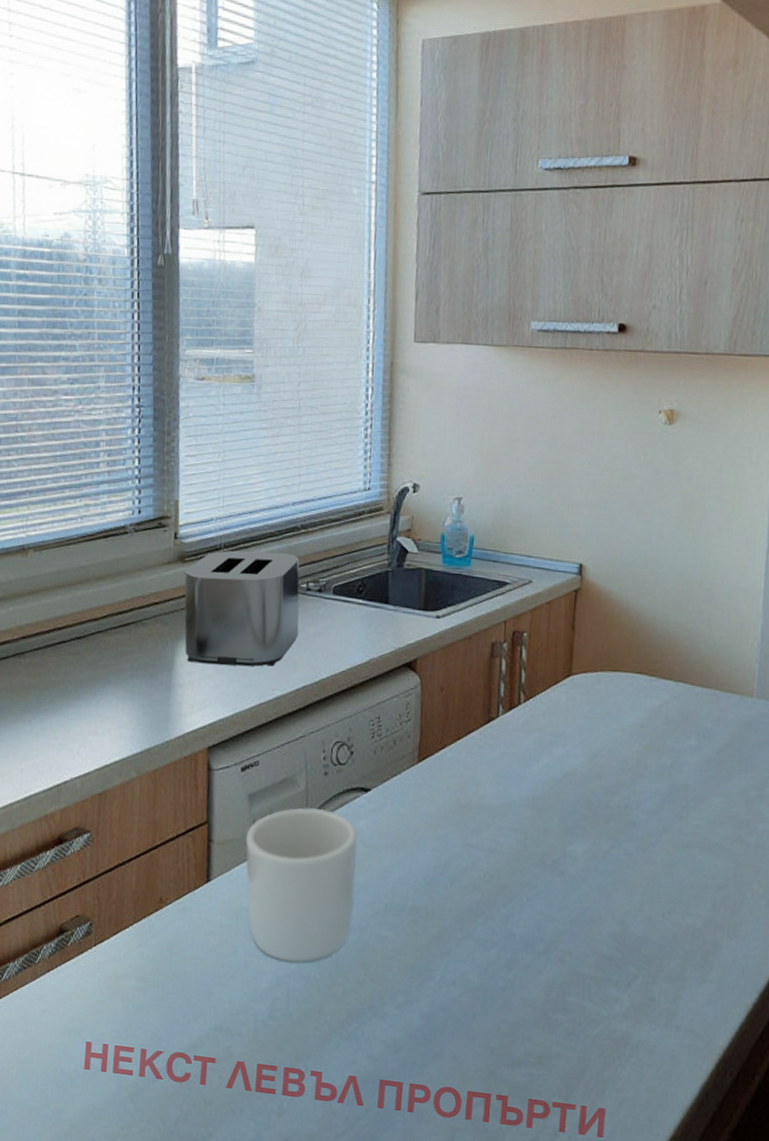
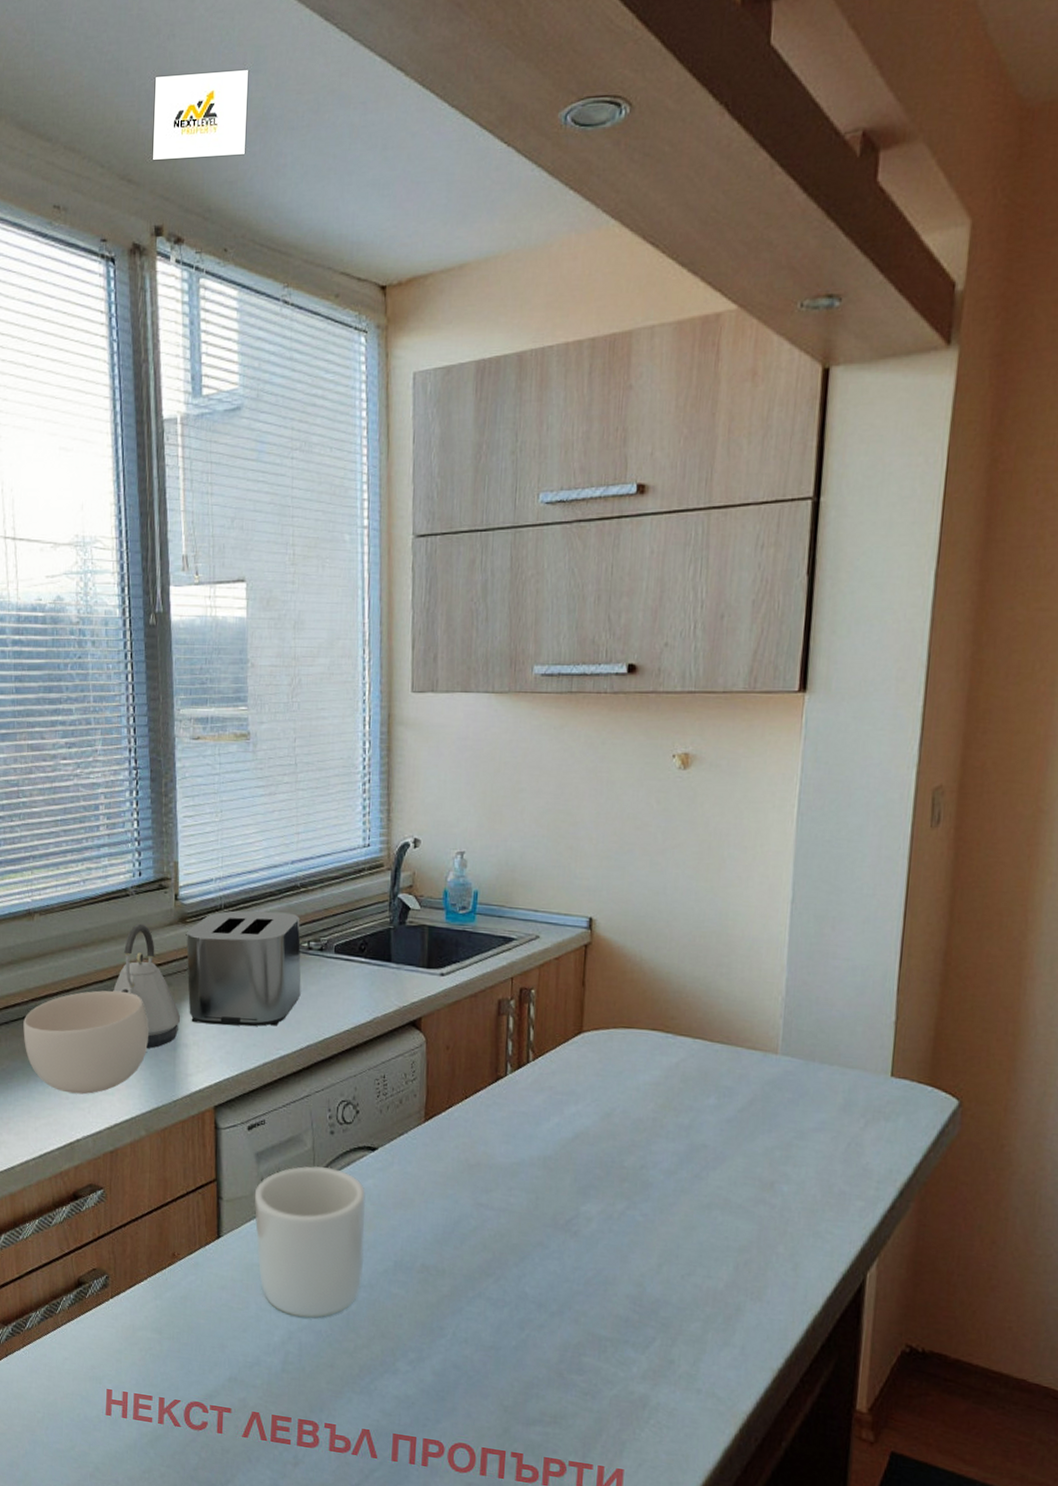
bowl: none [12,628,143,735] -> present [23,990,149,1095]
kettle: none [108,561,176,689] -> present [113,923,180,1049]

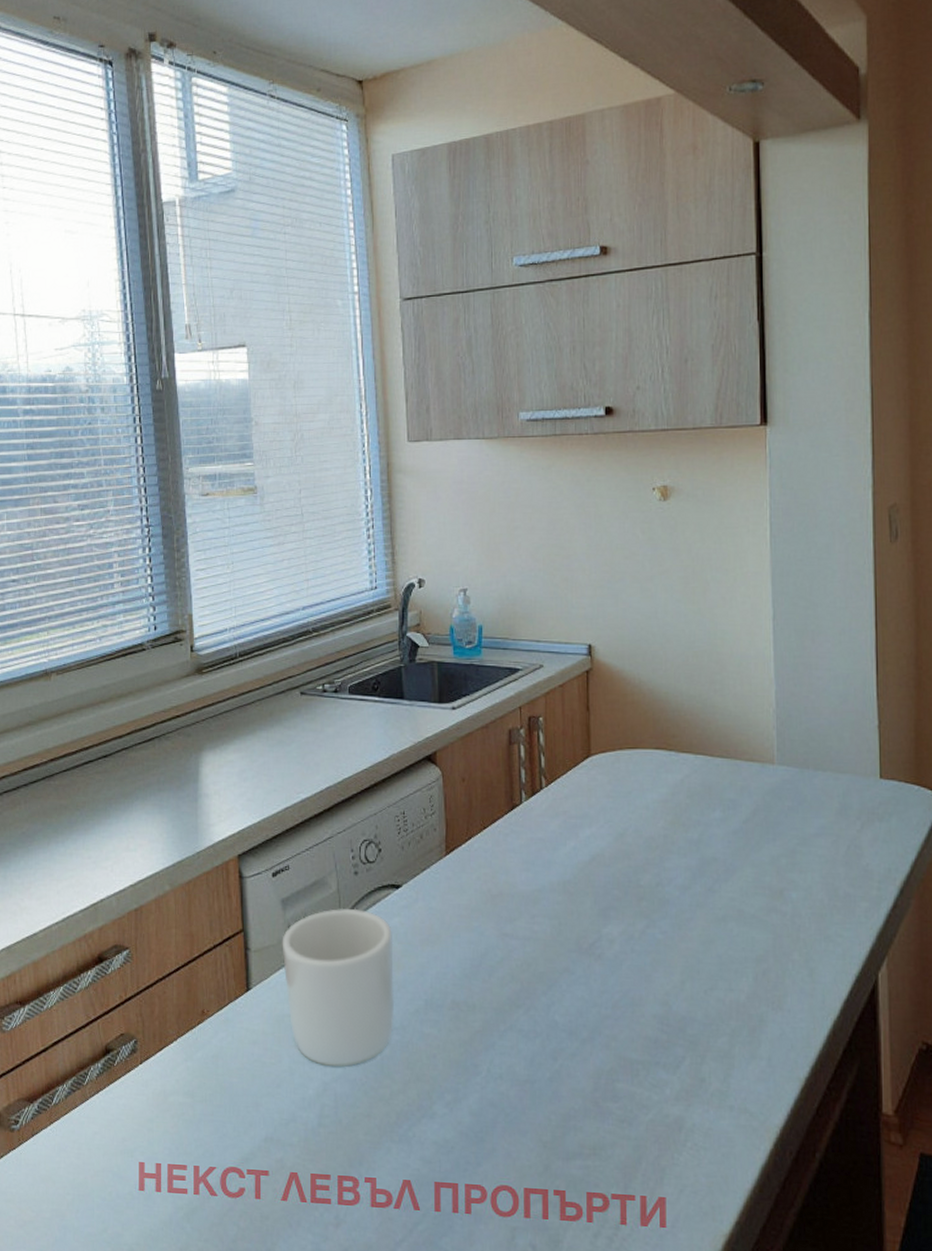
bowl: present [23,990,149,1095] -> none [43,745,169,853]
kettle: present [113,923,180,1049] -> none [132,676,200,802]
toaster: present [186,910,301,1027] -> none [204,657,318,773]

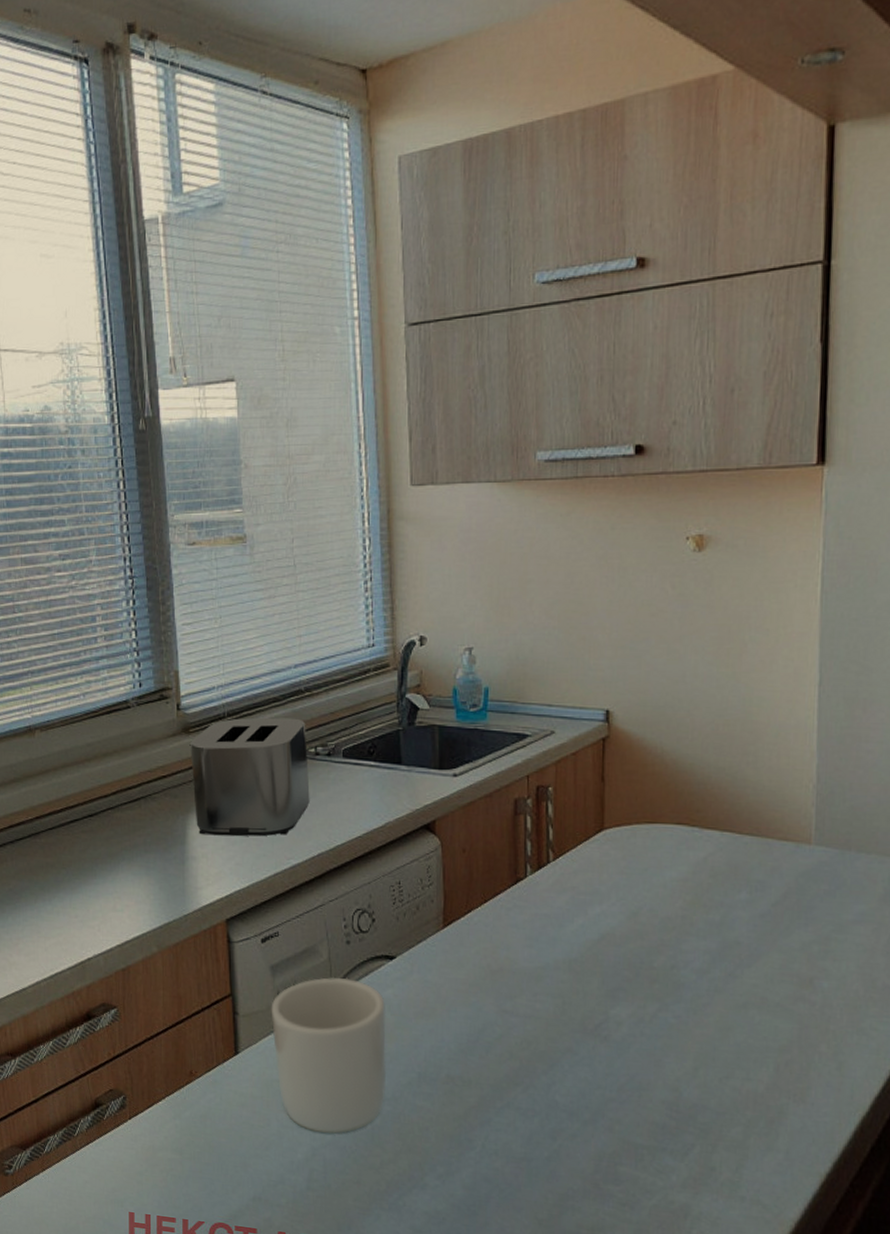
toaster: none [204,657,318,773] -> present [191,717,310,837]

